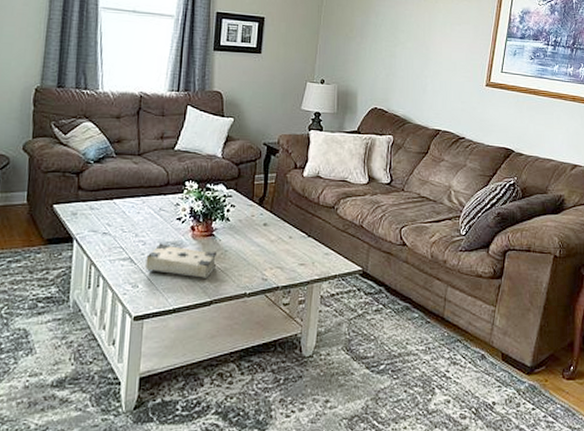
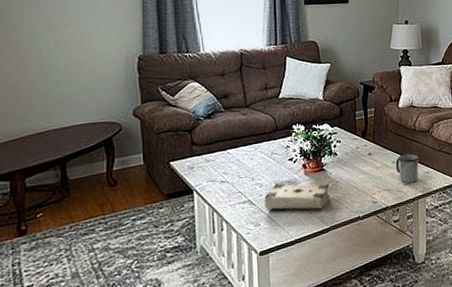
mug: none [292,230,320,264] -> present [395,153,419,184]

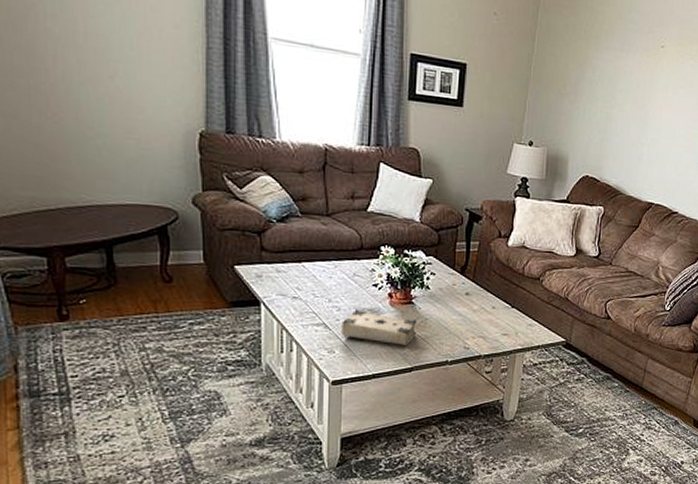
mug: present [395,153,419,184] -> none [495,300,524,334]

